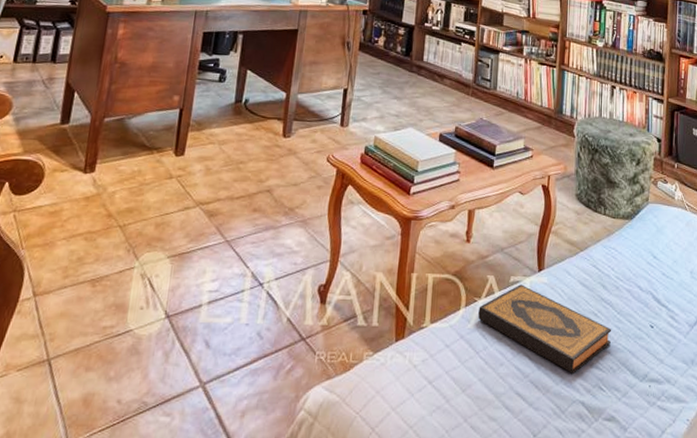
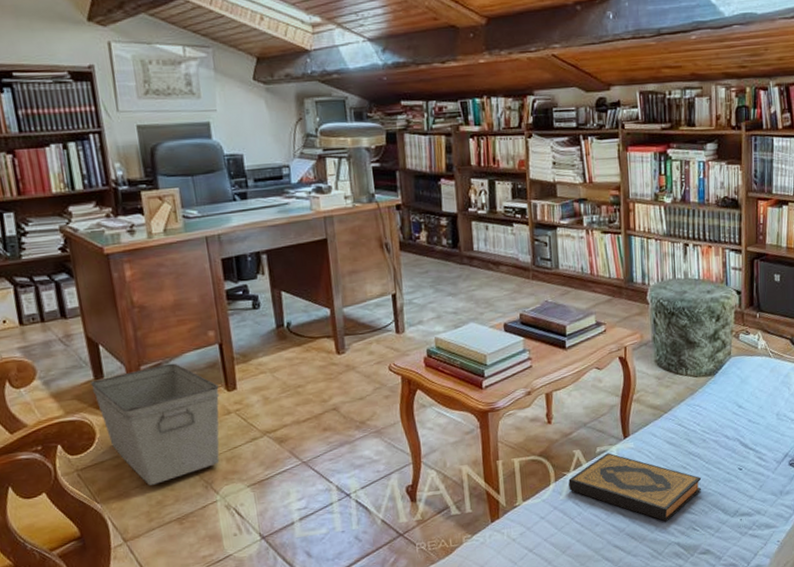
storage bin: none [54,120,169,239] -> present [89,363,220,486]

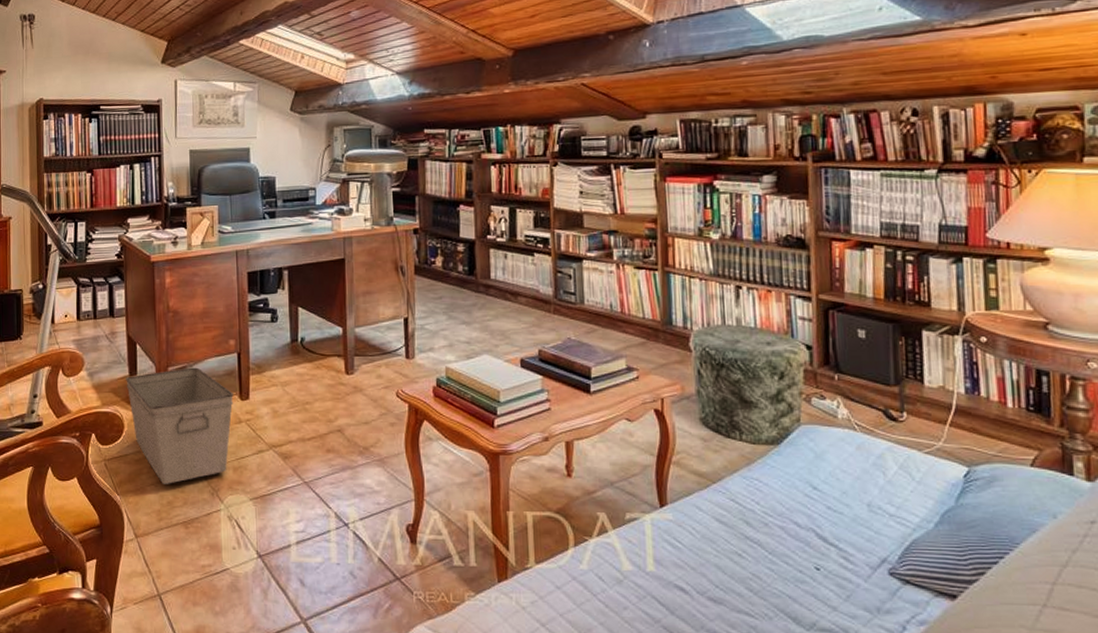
hardback book: present [568,453,702,521] -> none [591,522,763,620]

